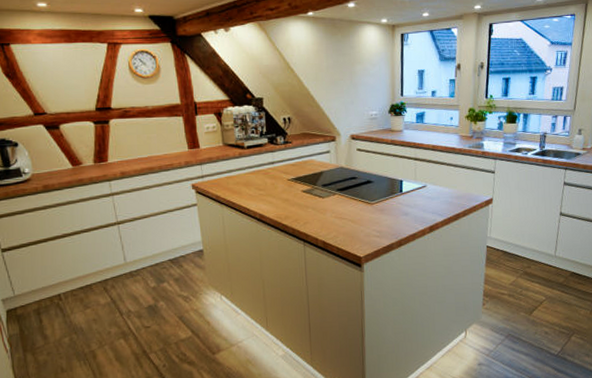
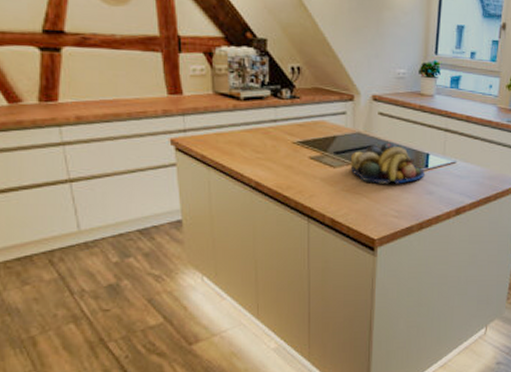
fruit bowl: none [335,173,400,209] -> present [350,142,425,184]

